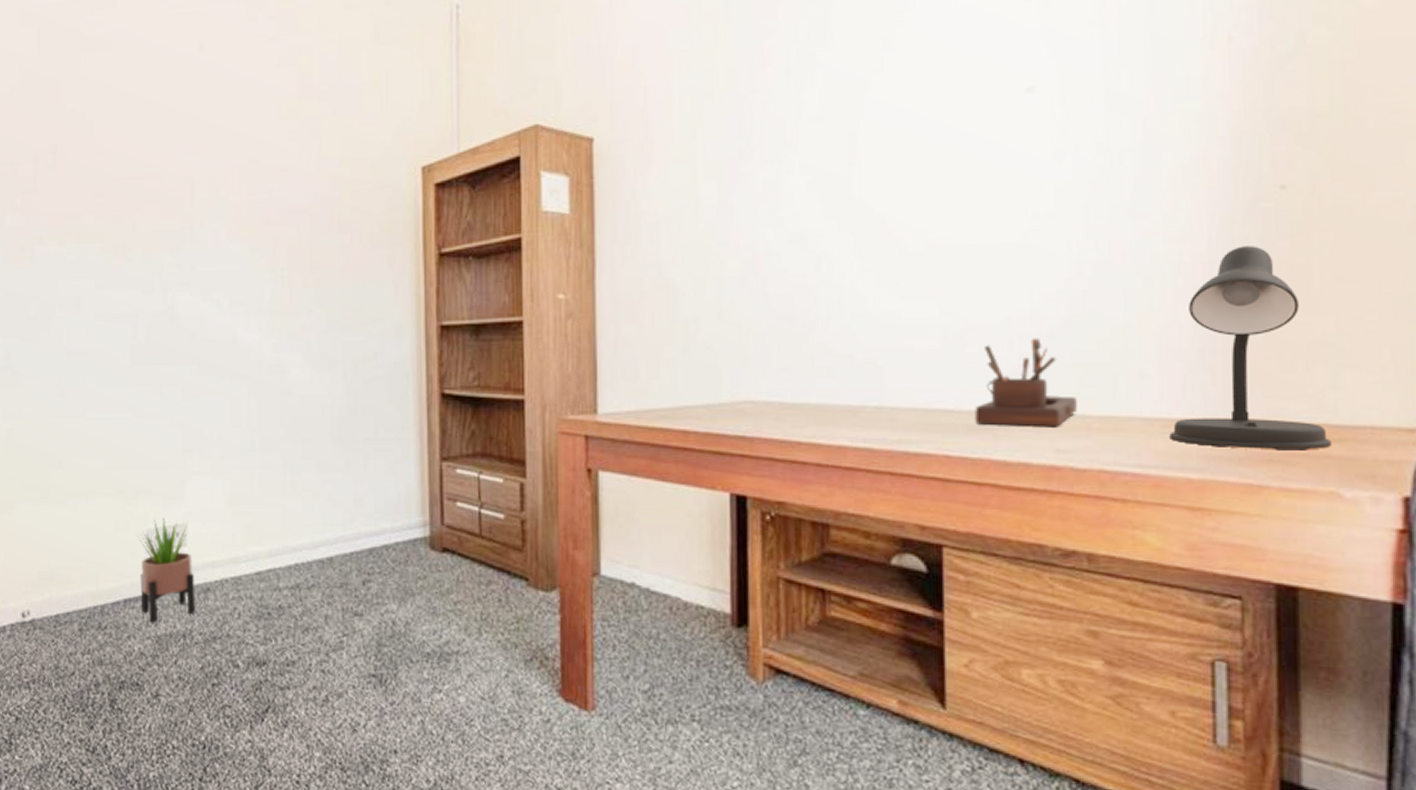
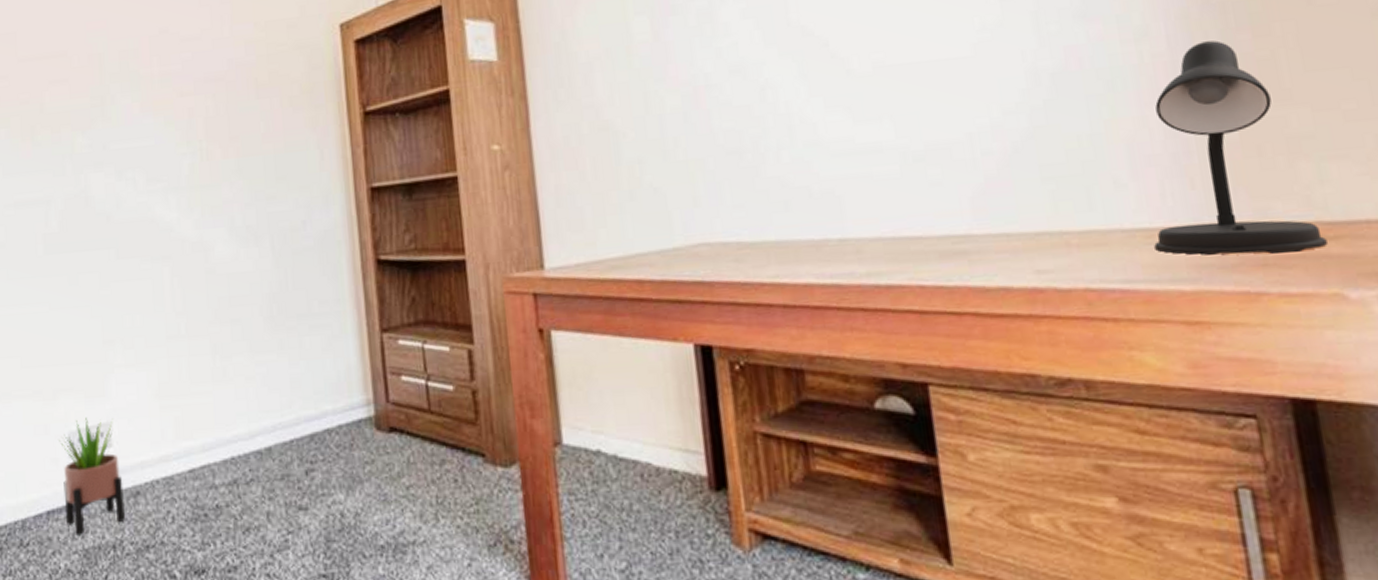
desk organizer: present [975,338,1077,427] -> none [944,153,1053,250]

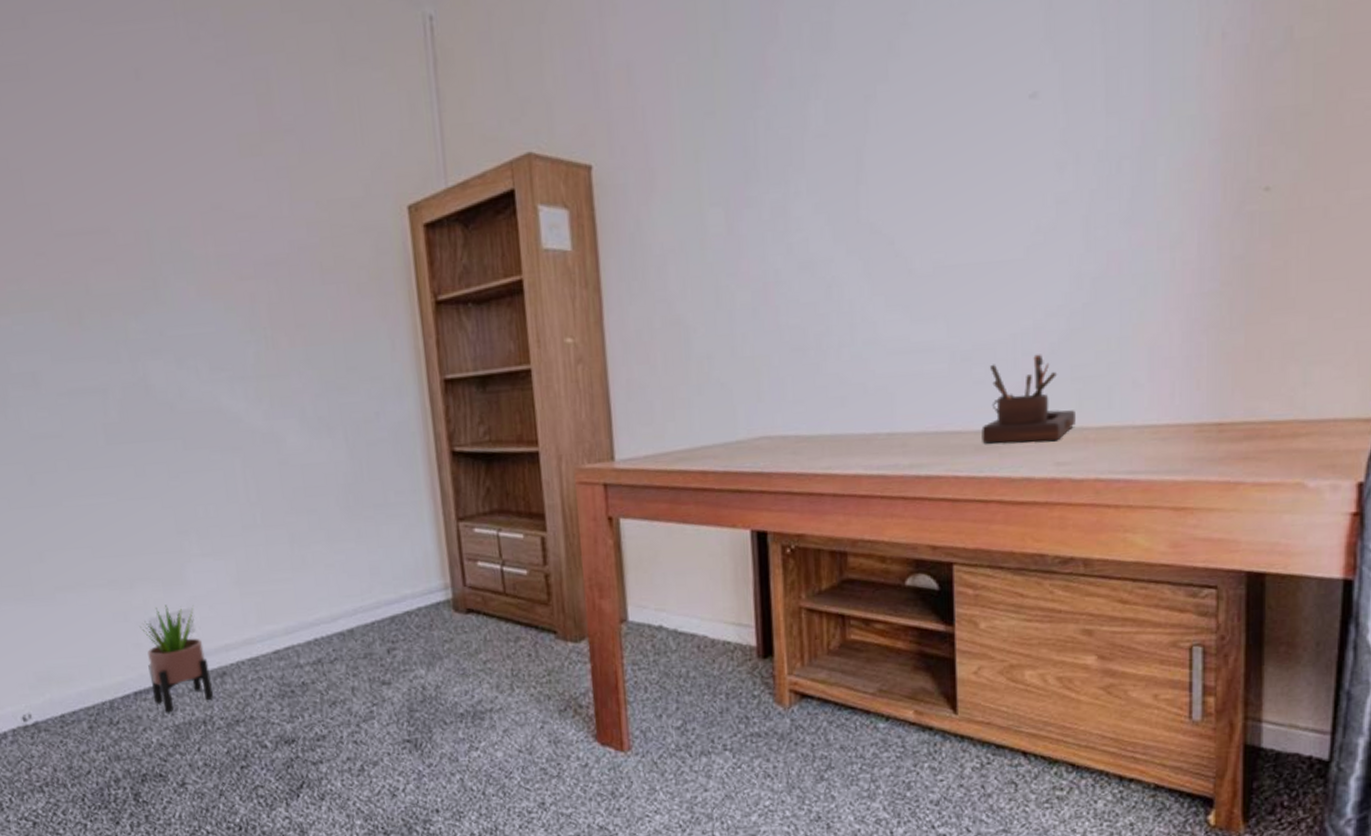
desk organizer: none [944,153,1053,250] -> present [981,354,1076,444]
desk lamp: present [1154,40,1328,255] -> none [1158,250,1299,449]

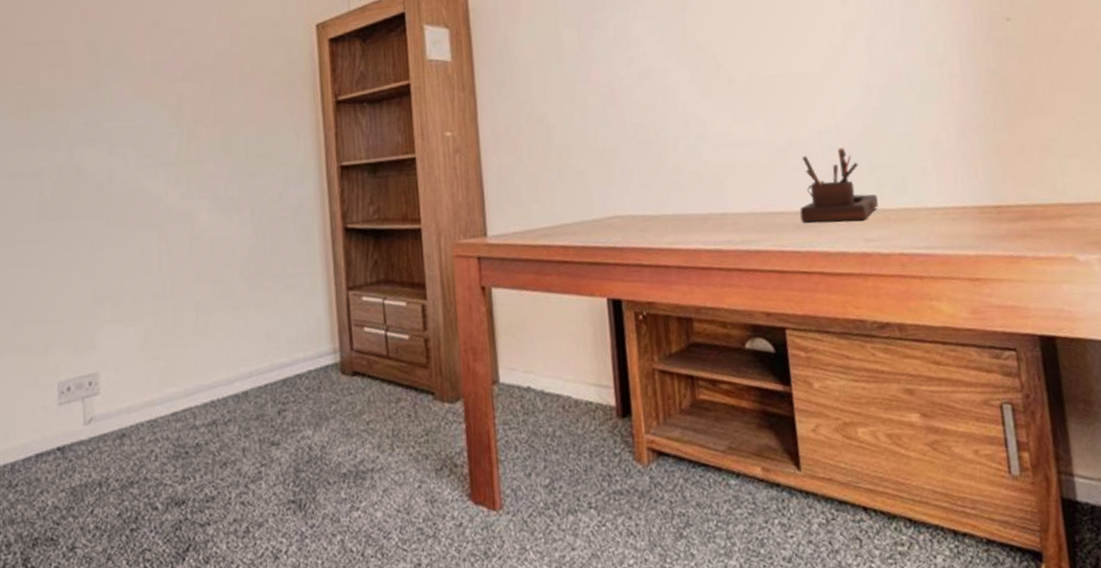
potted plant: present [139,604,213,713] -> none [49,368,111,475]

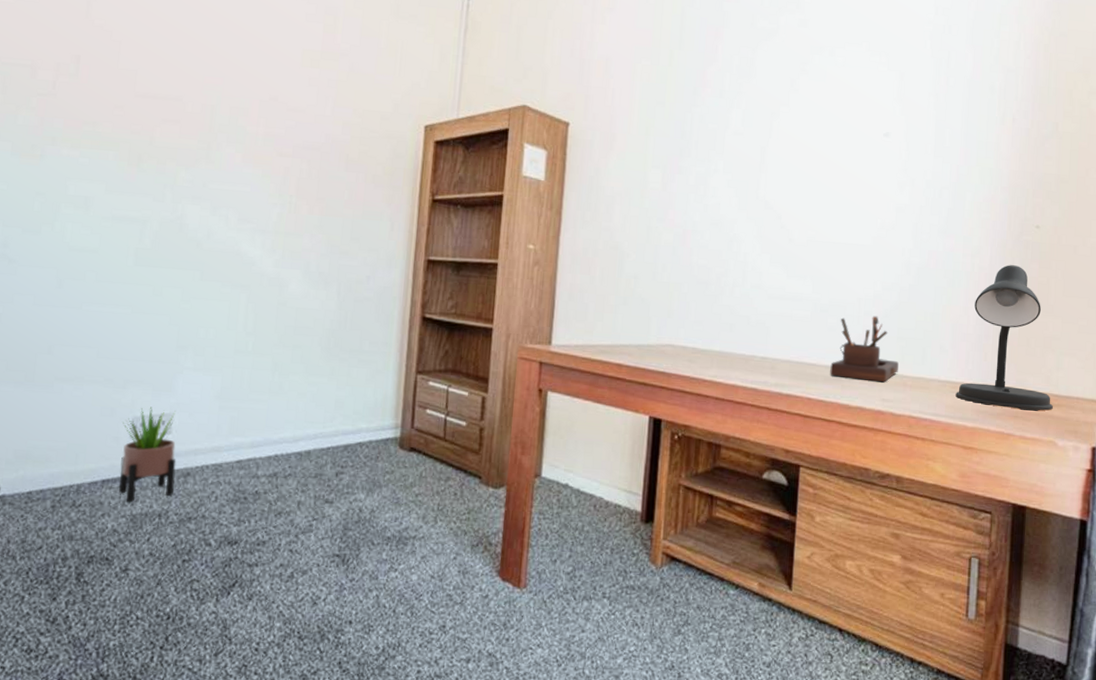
potted plant: none [49,368,111,475] -> present [119,407,177,503]
desk lamp: none [949,66,1066,228] -> present [955,265,1053,411]

